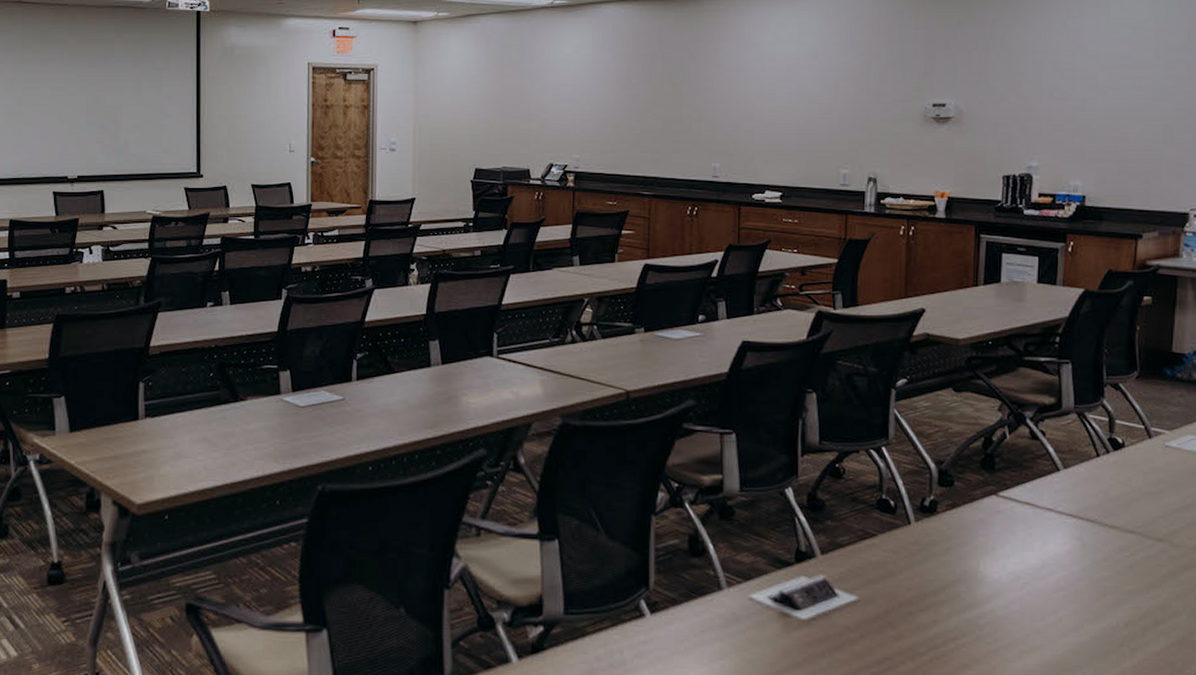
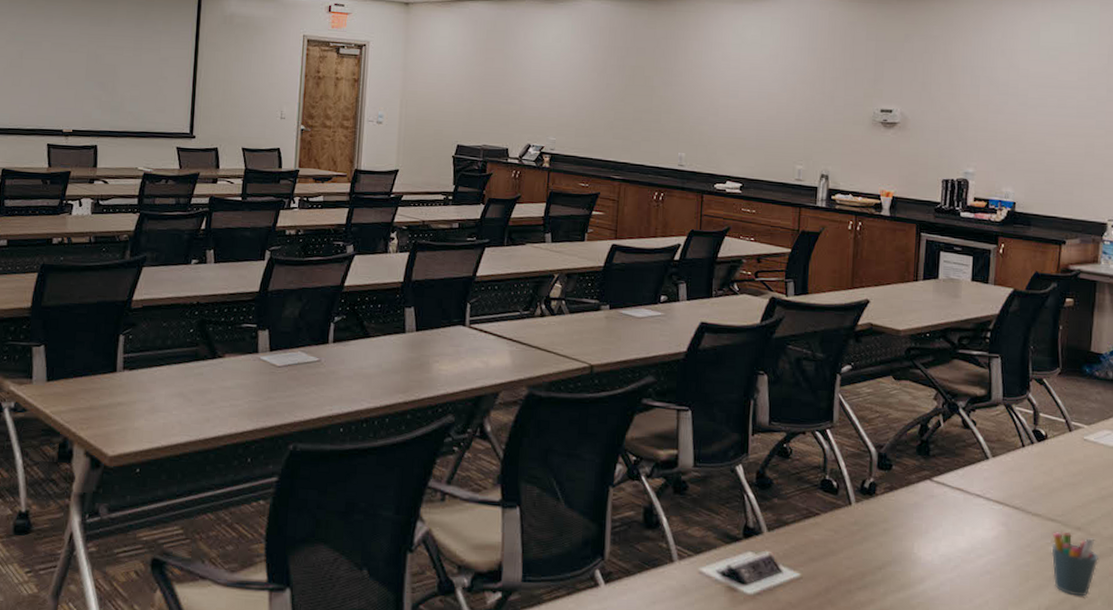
pen holder: none [1130,544,1183,611] -> present [1051,532,1098,597]

